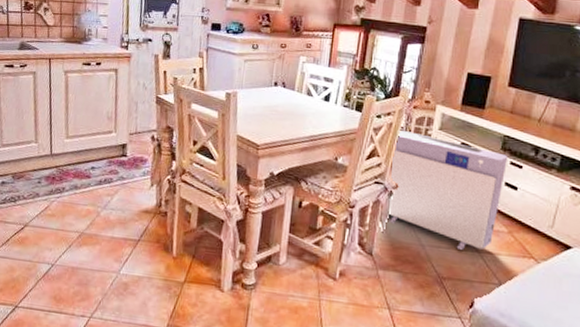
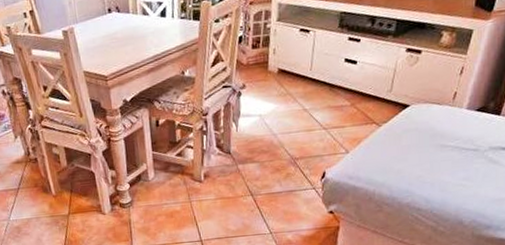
air purifier: present [388,131,508,250] -> none [236,29,346,131]

